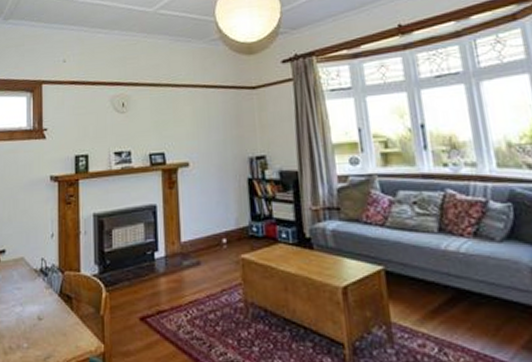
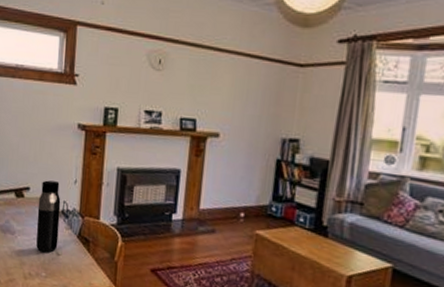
water bottle: none [14,239,39,320] -> present [36,180,61,253]

